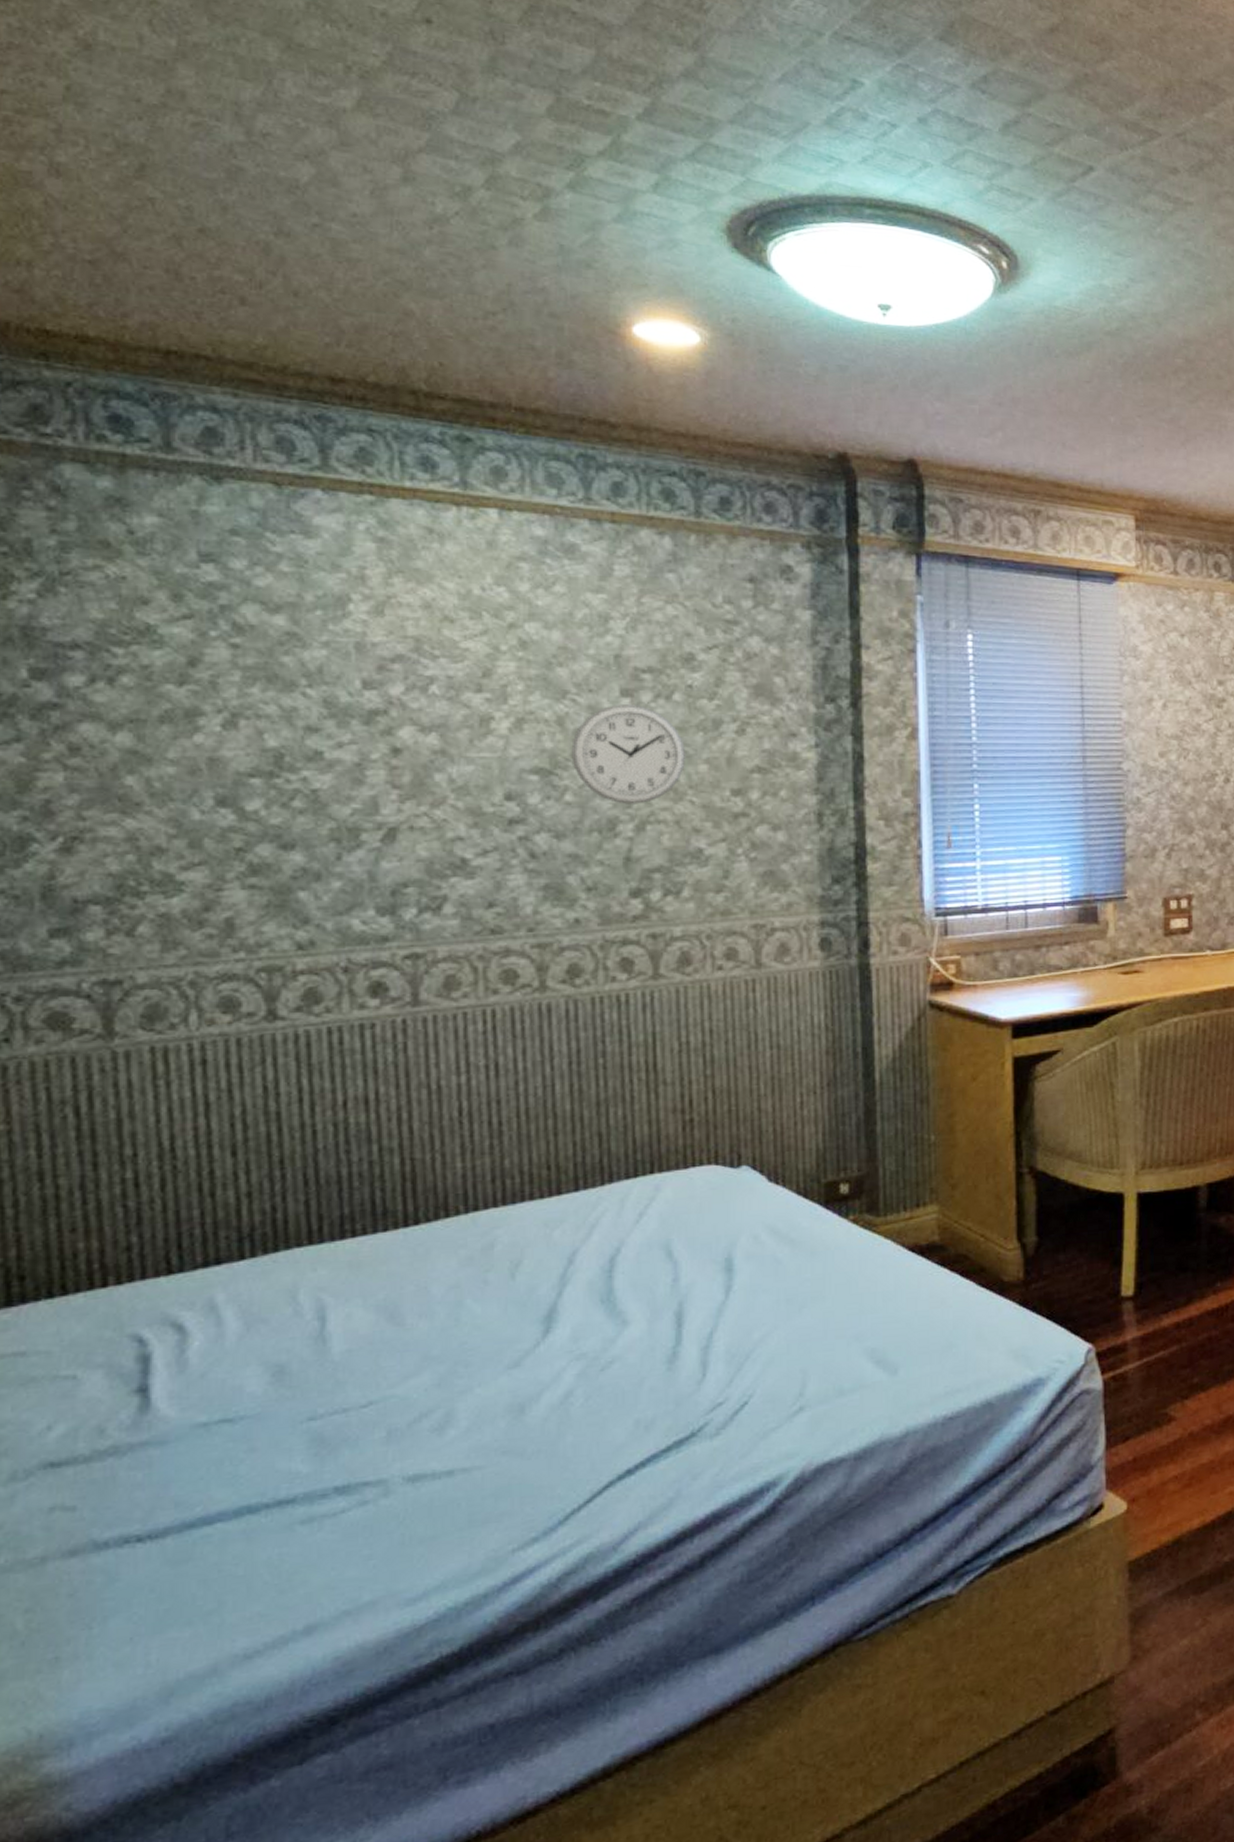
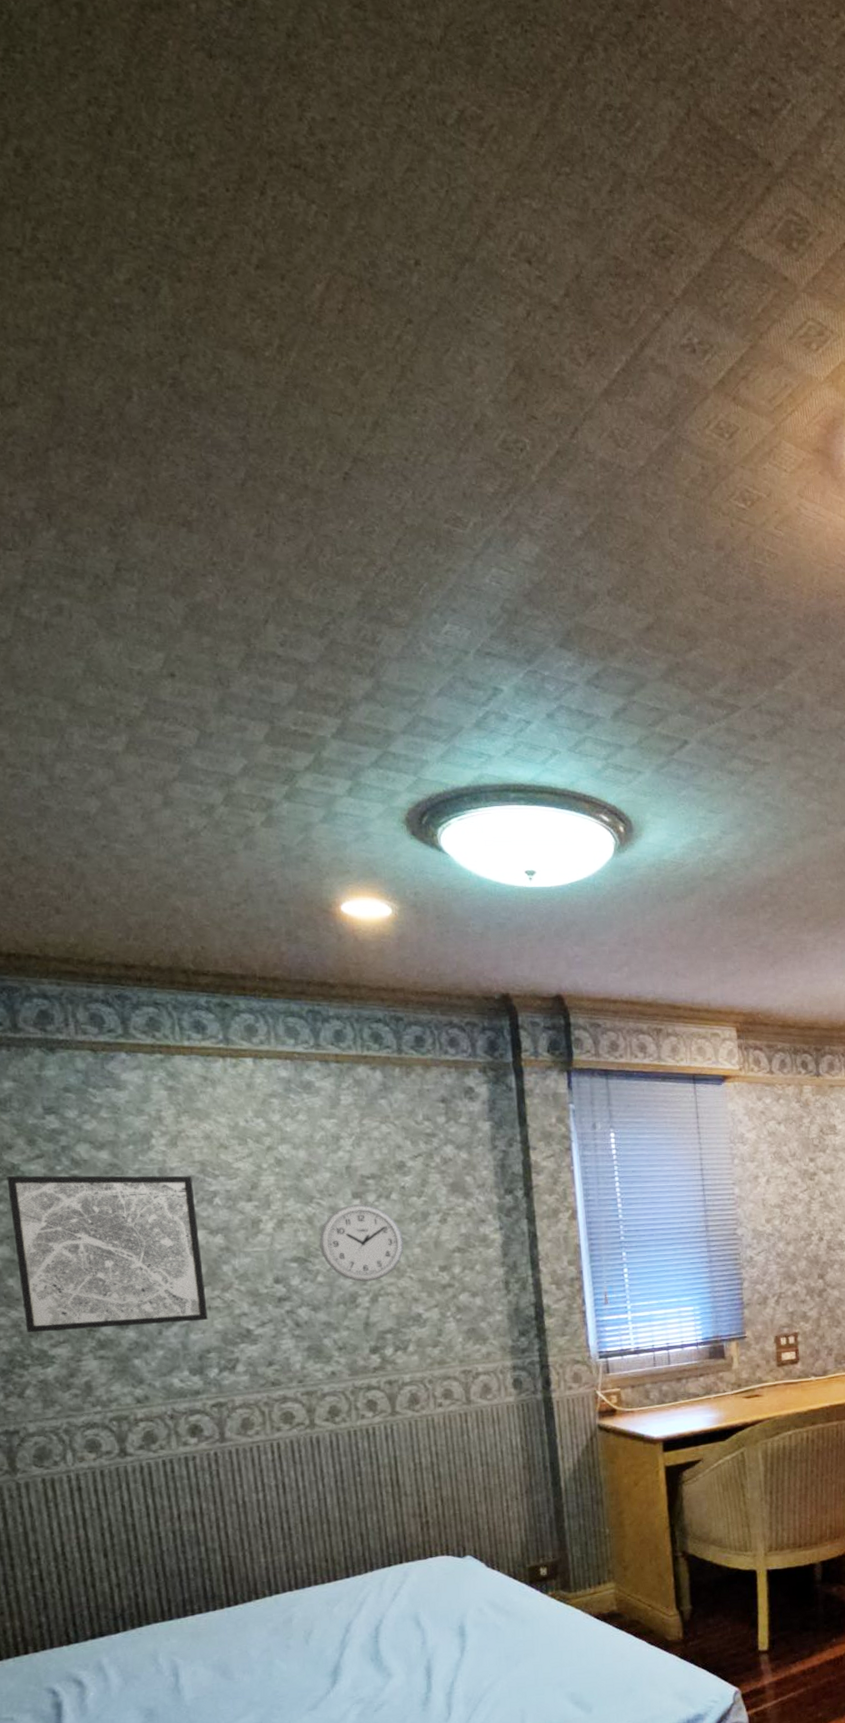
wall art: none [137,640,408,850] -> present [7,1175,208,1333]

